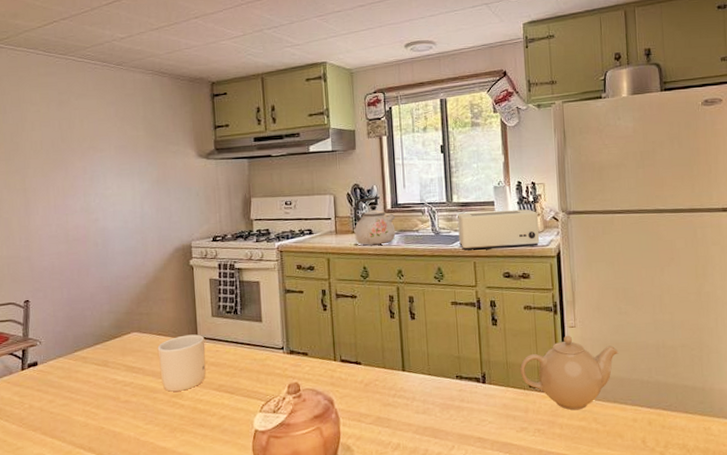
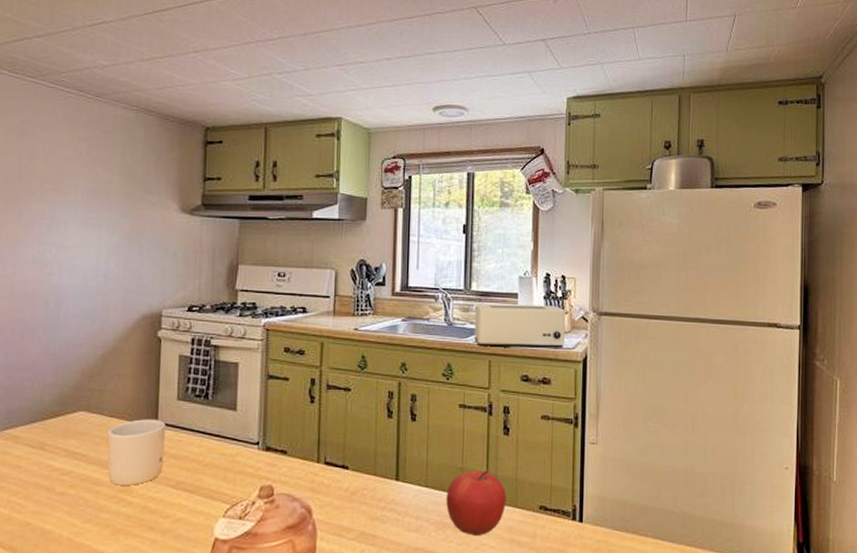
kettle: present [353,197,396,246] -> none [355,276,404,332]
fruit: none [447,356,500,414] -> present [446,469,506,535]
teapot: present [519,335,619,411] -> none [530,452,643,540]

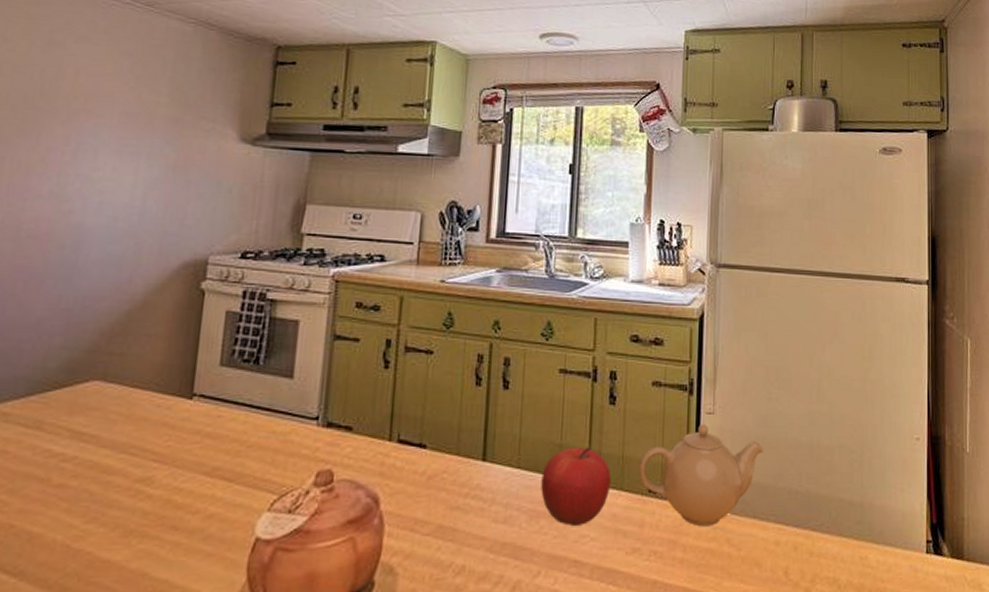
mug: present [107,419,166,485] -> none [123,390,204,474]
toaster: present [474,303,566,349] -> none [579,253,681,306]
teapot: none [530,452,643,540] -> present [638,424,764,527]

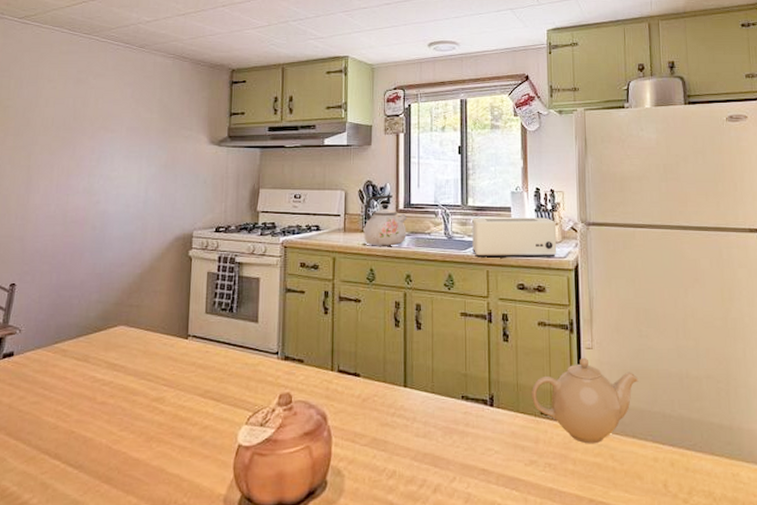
kettle: none [442,220,499,285] -> present [363,195,407,246]
fruit: present [541,445,611,526] -> none [452,375,509,441]
toaster: none [579,253,681,306] -> present [472,217,557,259]

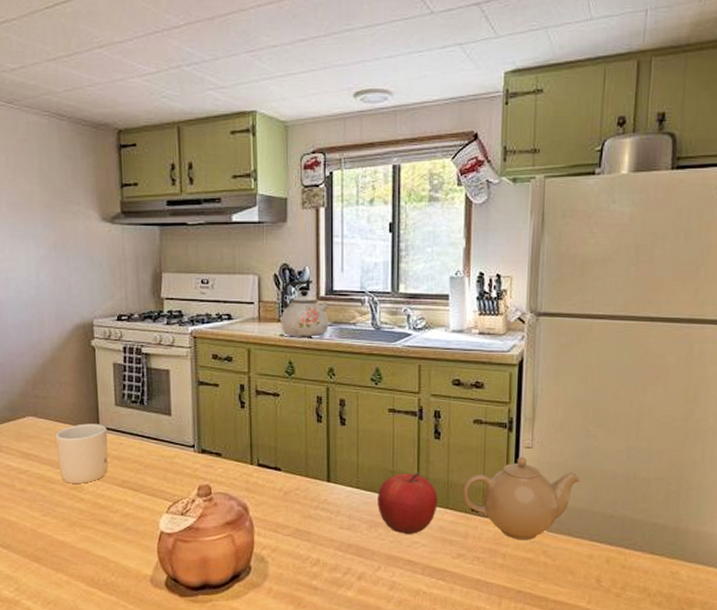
mug: none [143,332,195,395] -> present [55,423,109,484]
fruit: none [452,375,509,441] -> present [377,472,438,534]
toaster: present [472,217,557,259] -> none [403,306,501,352]

